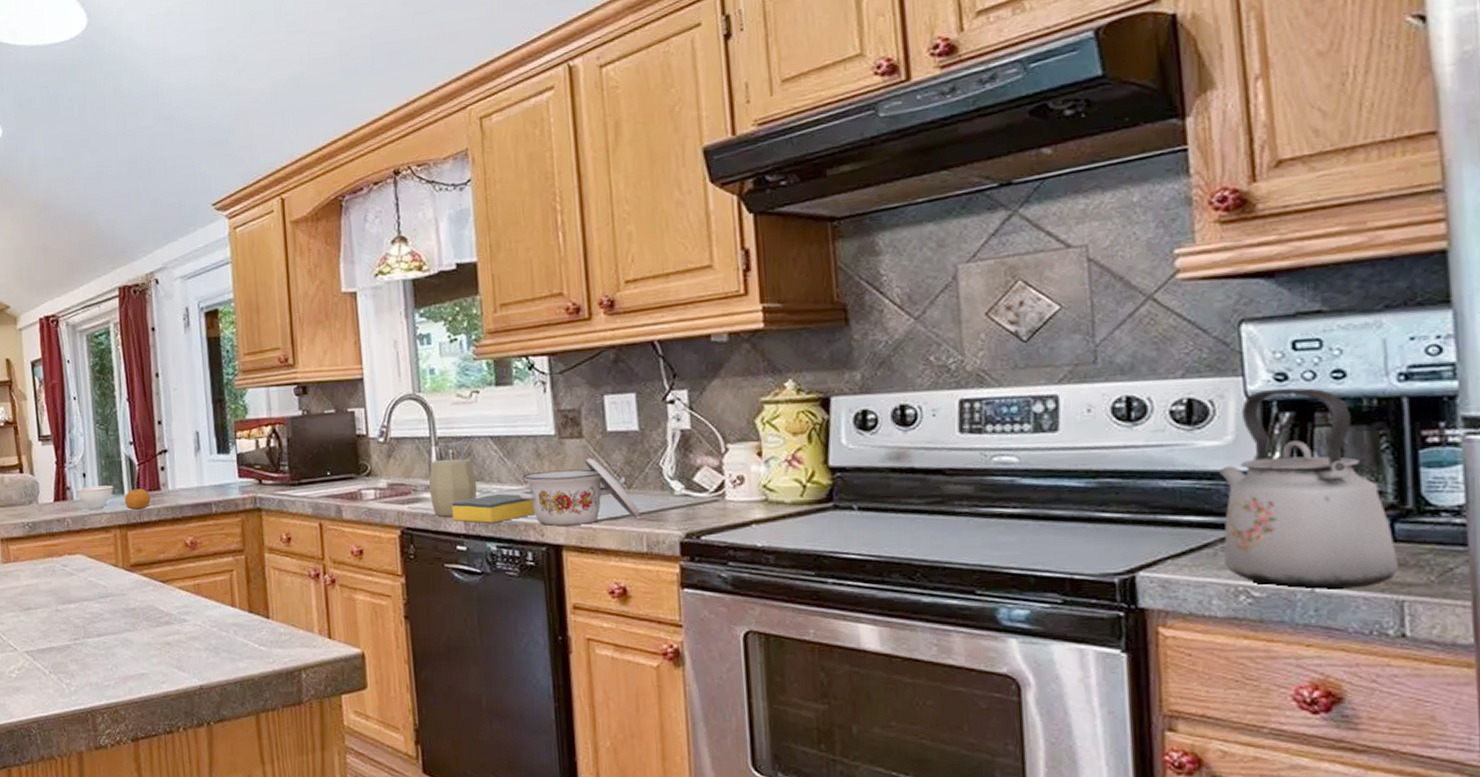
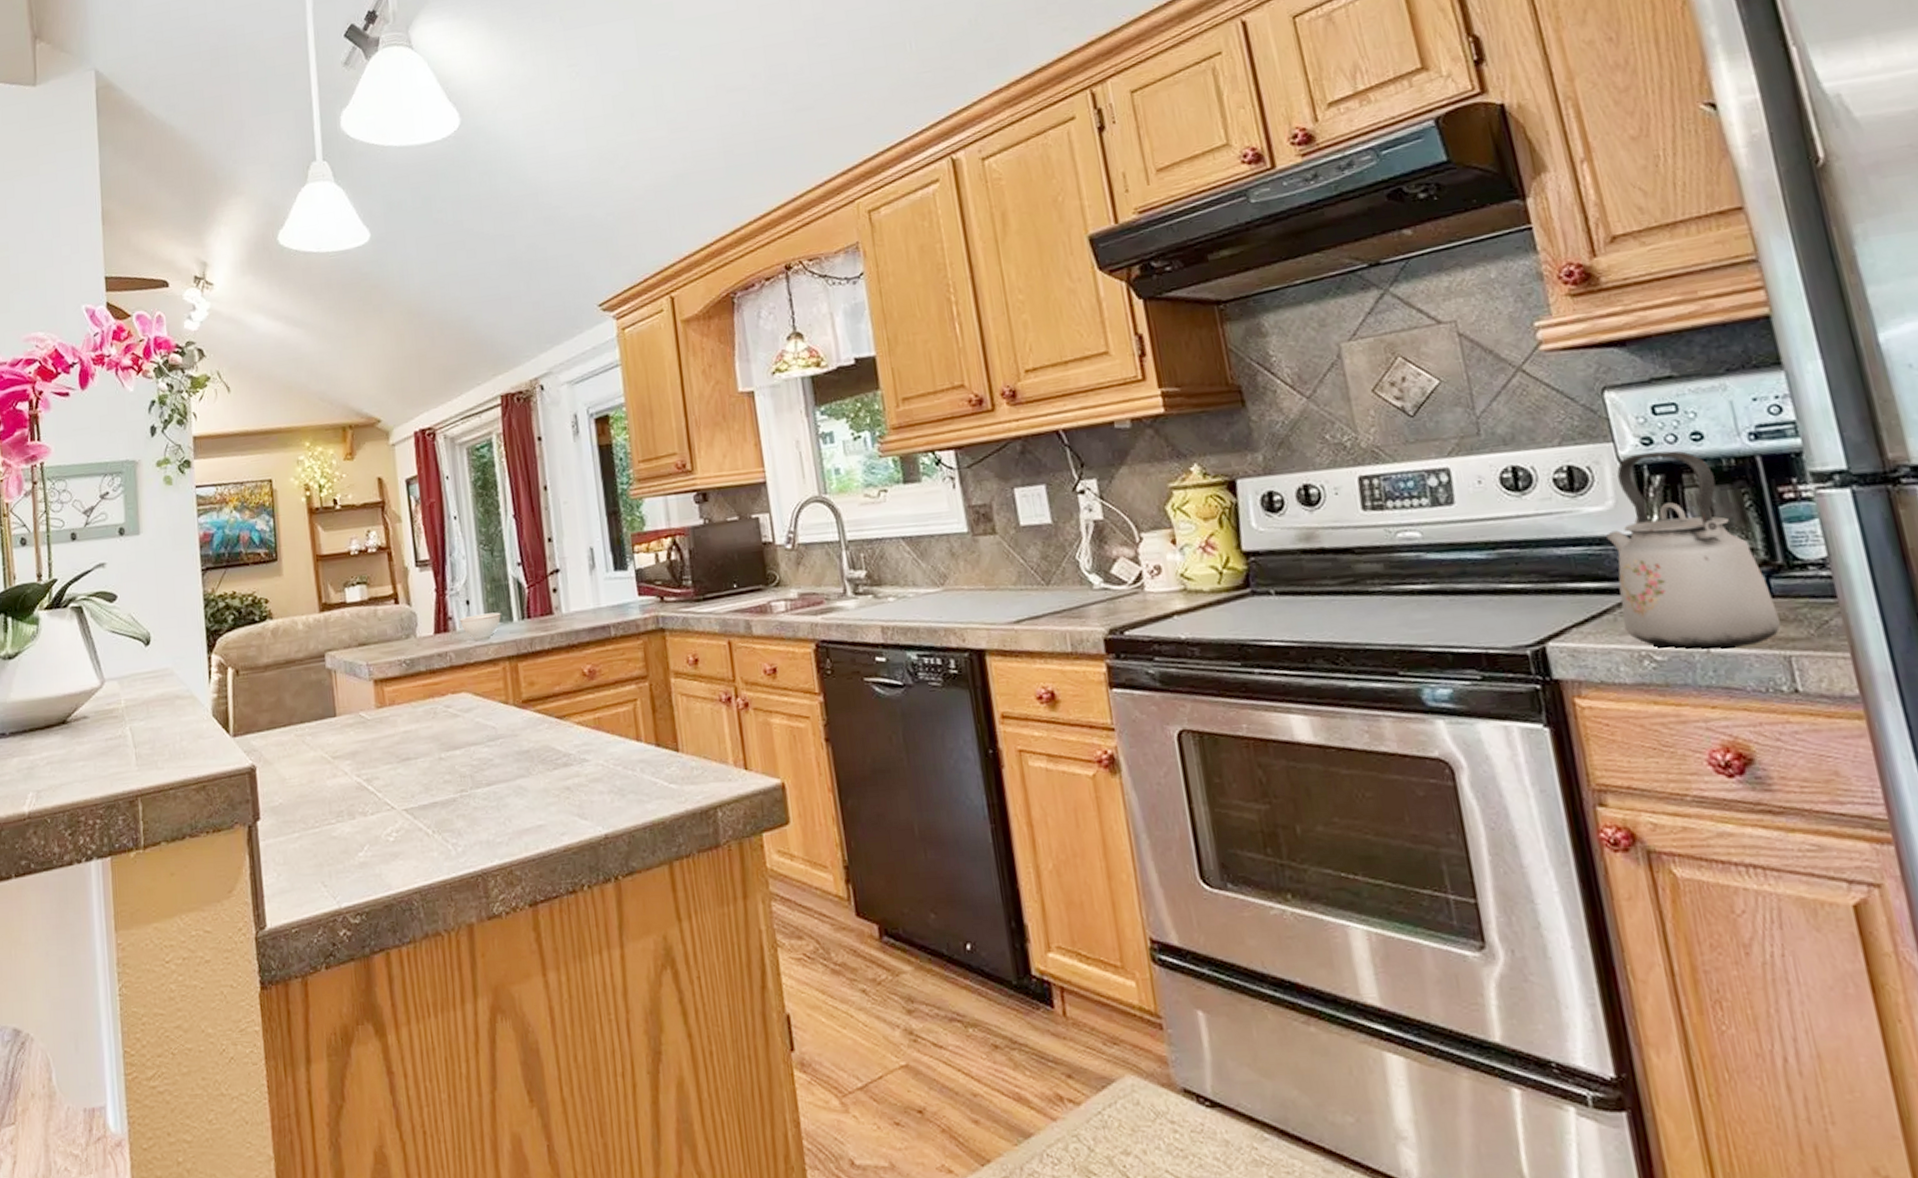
fruit: present [124,488,151,511] -> none [513,614,543,639]
soap dispenser: present [428,441,478,517] -> none [841,543,893,627]
sponge: present [451,493,536,523] -> none [866,597,955,631]
cooking pot: present [519,458,640,526] -> none [936,554,1061,630]

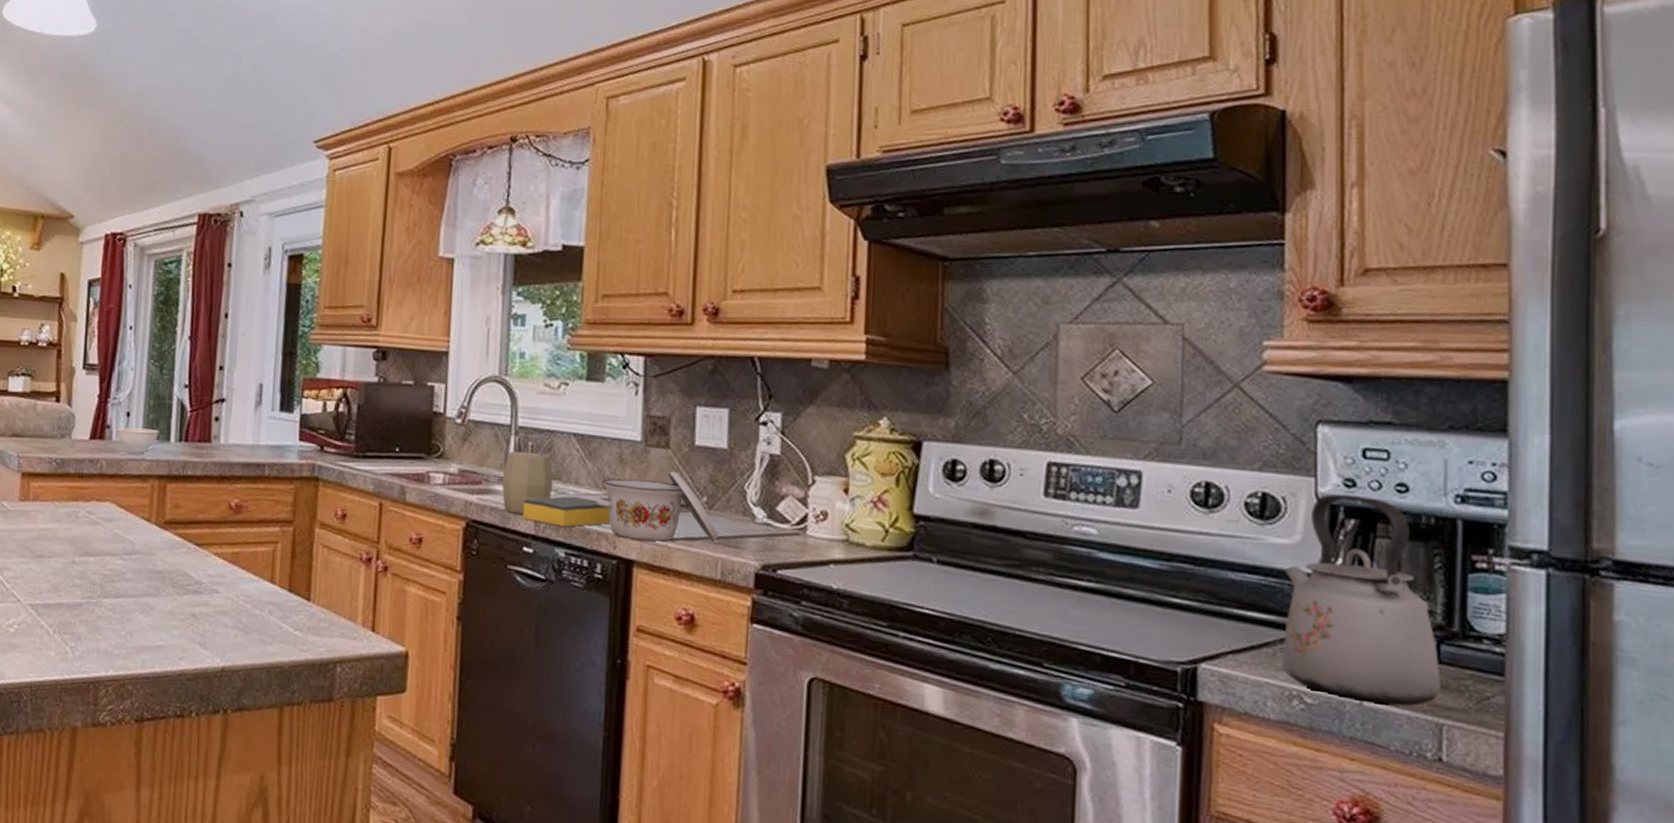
soap dispenser: none [841,543,893,627] -> present [501,434,554,514]
sponge: none [866,597,955,631] -> present [522,496,611,527]
cooking pot: none [936,554,1061,630] -> present [596,471,718,542]

